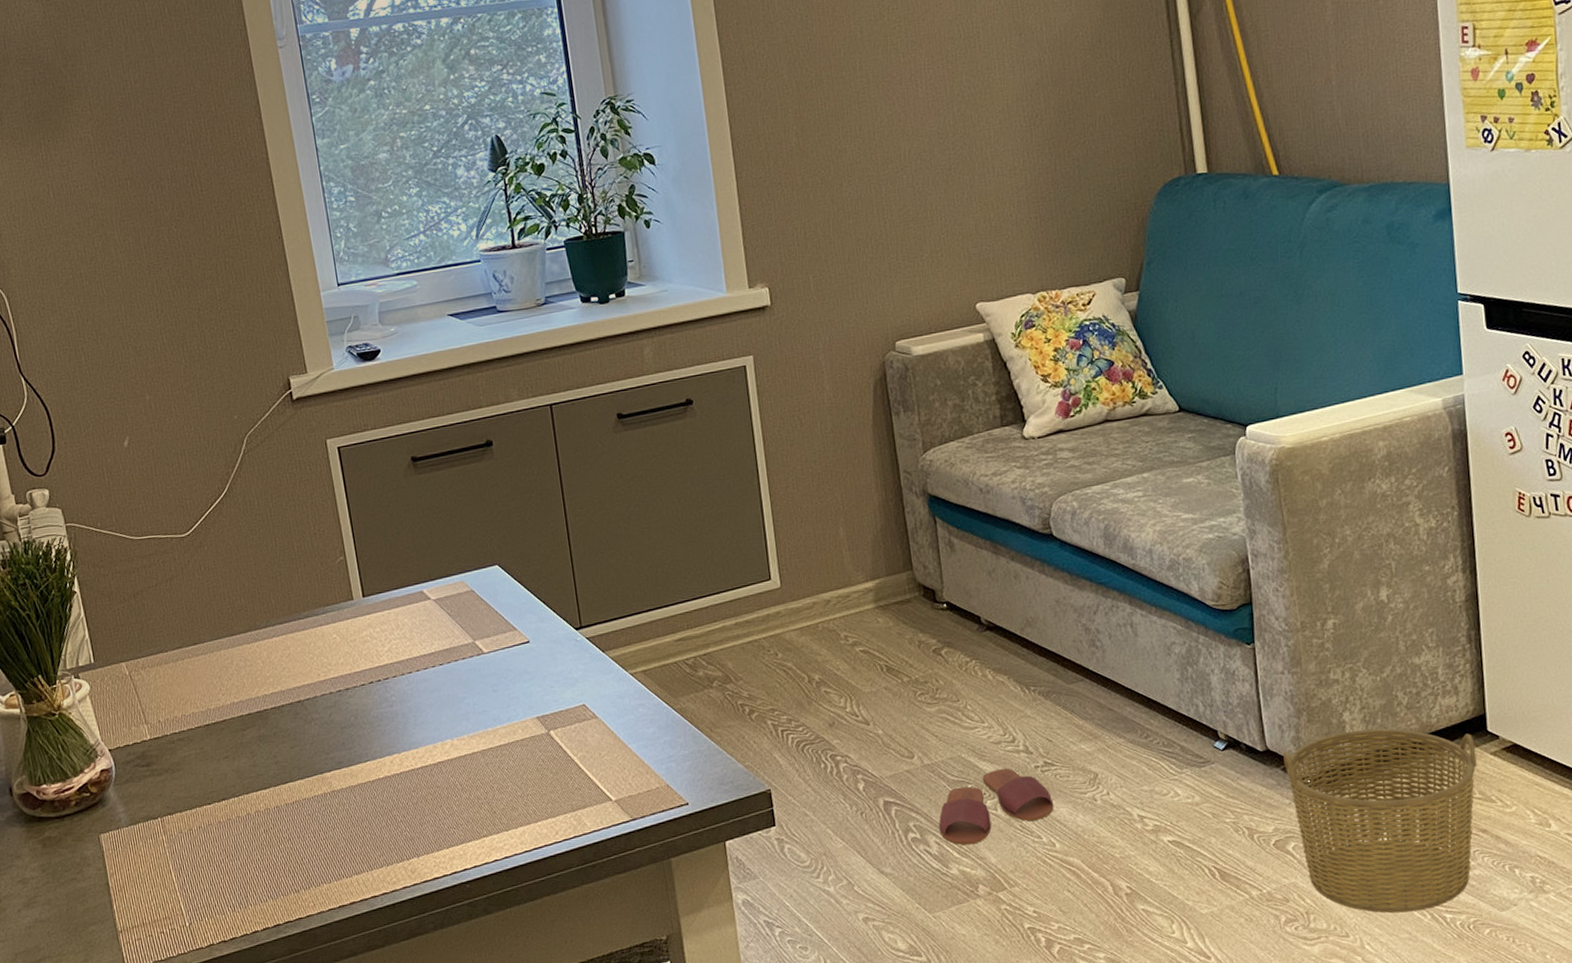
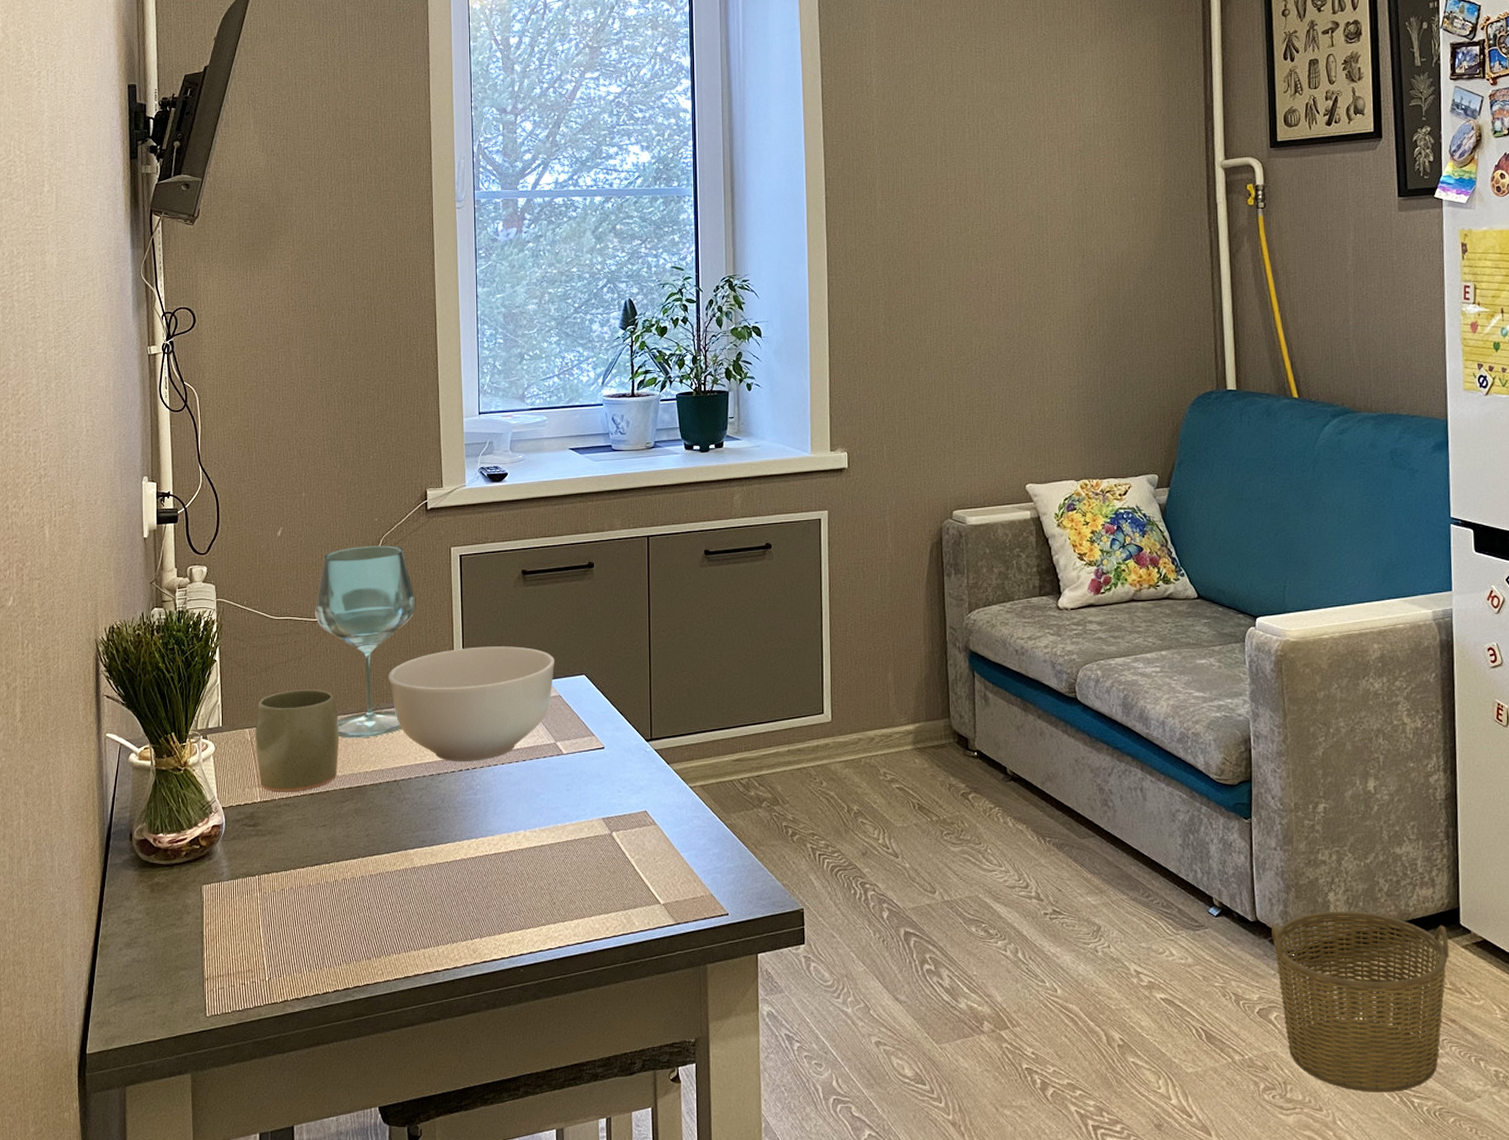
mug: none [131,611,233,727] -> present [255,690,340,792]
wine glass: none [179,444,299,662] -> present [315,545,416,739]
bowl: none [274,541,463,674] -> present [388,646,555,761]
slippers: present [938,768,1054,845] -> none [952,911,1059,982]

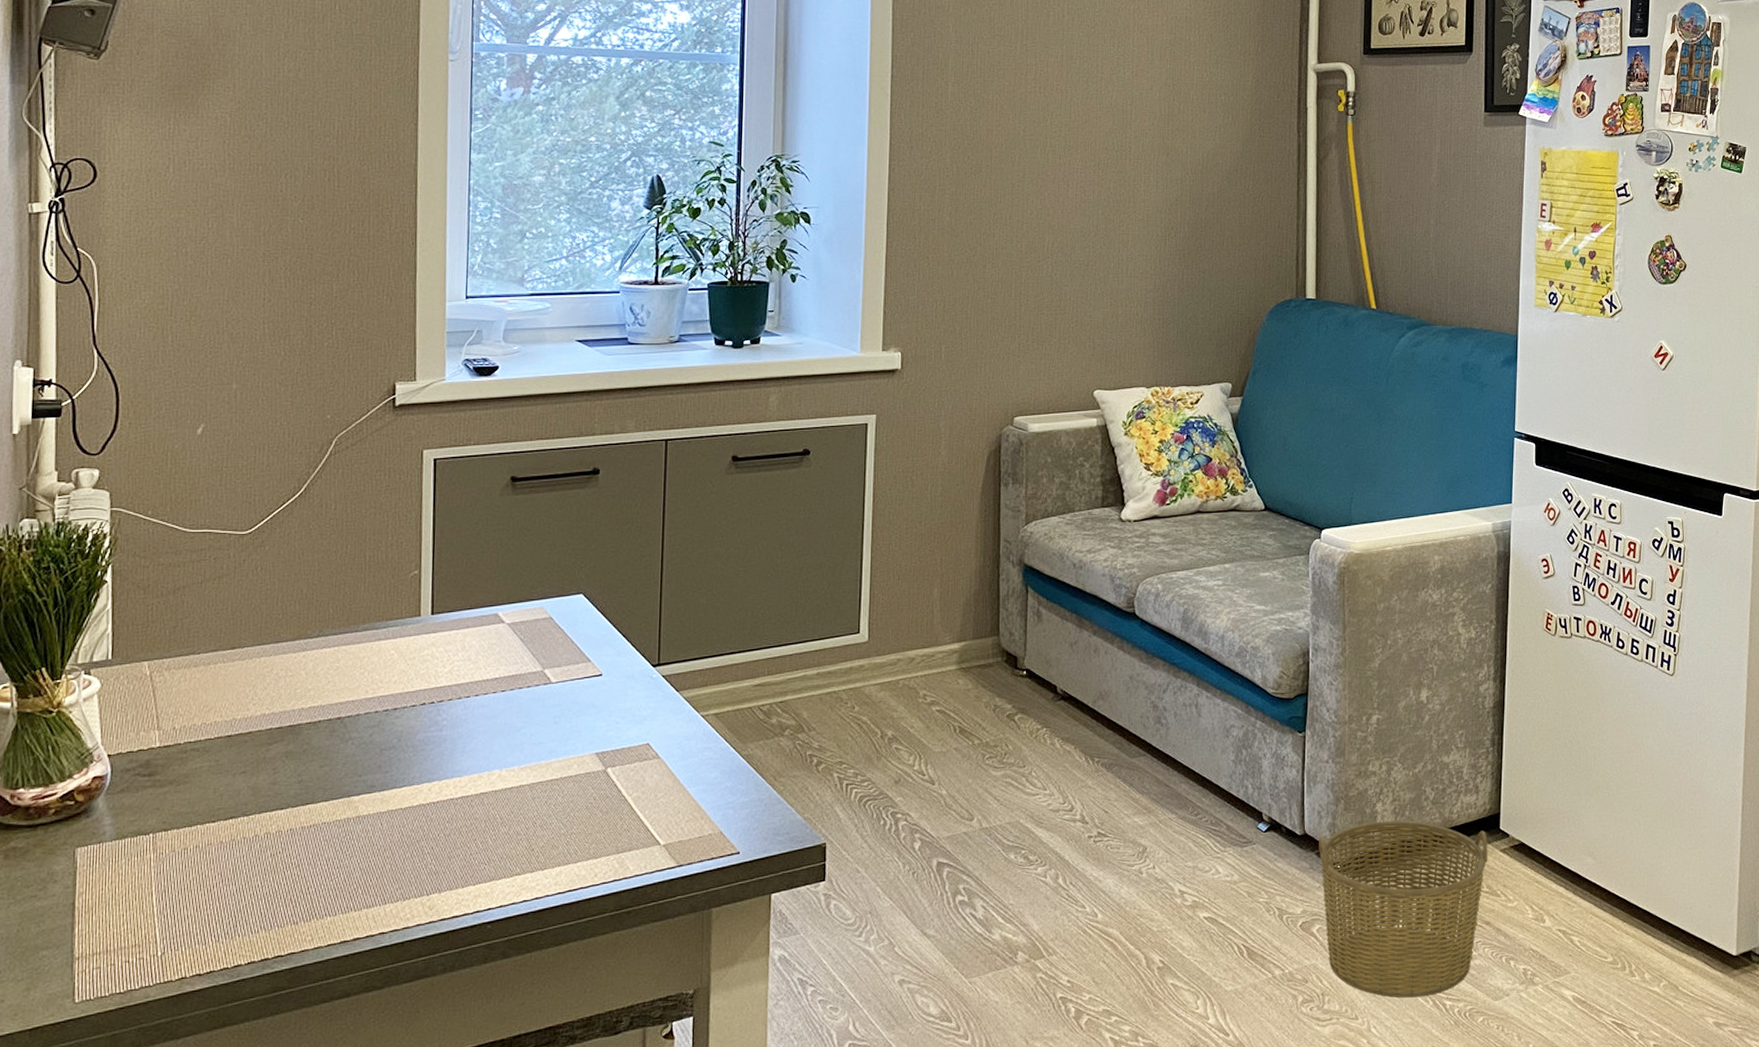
mug: present [255,690,340,792] -> none [156,614,270,735]
wine glass: present [315,545,416,739] -> none [243,447,376,671]
bowl: present [388,646,555,761] -> none [336,562,547,694]

